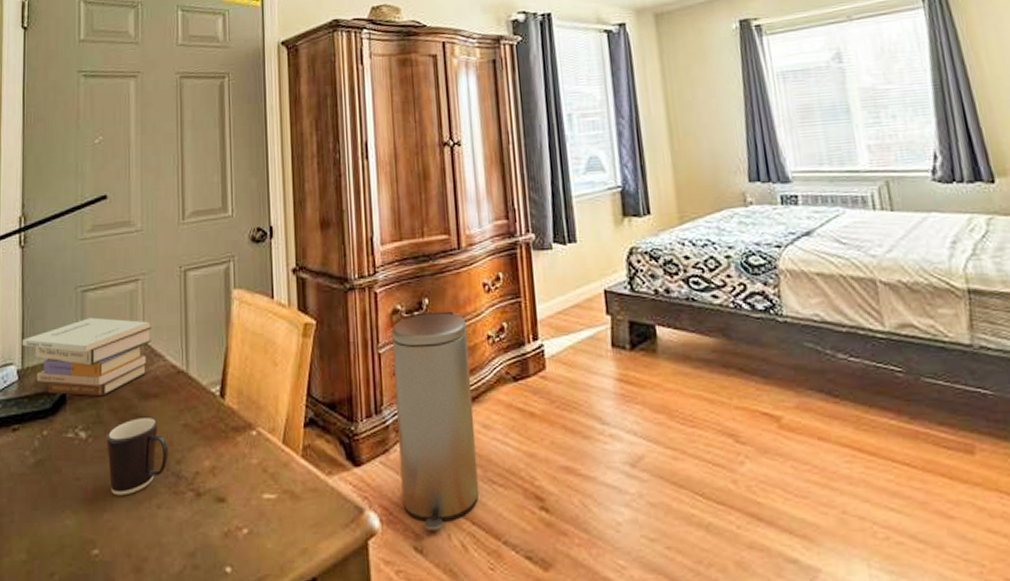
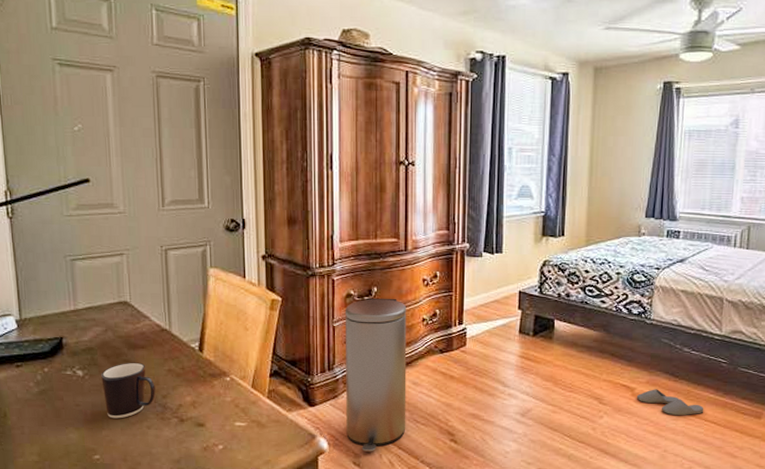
books: present [22,317,152,397] -> none [18,282,138,345]
slippers: none [785,416,888,456] -> present [636,389,704,416]

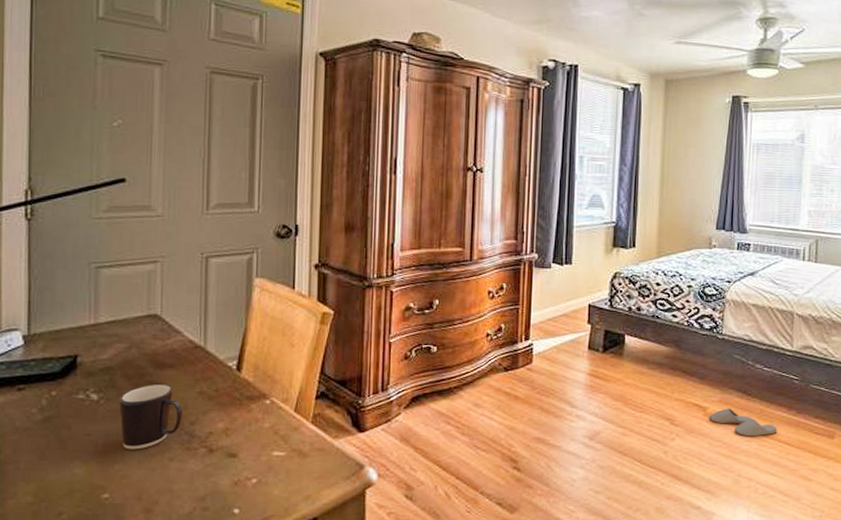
pedal bin: present [344,297,407,452] -> none [399,311,470,483]

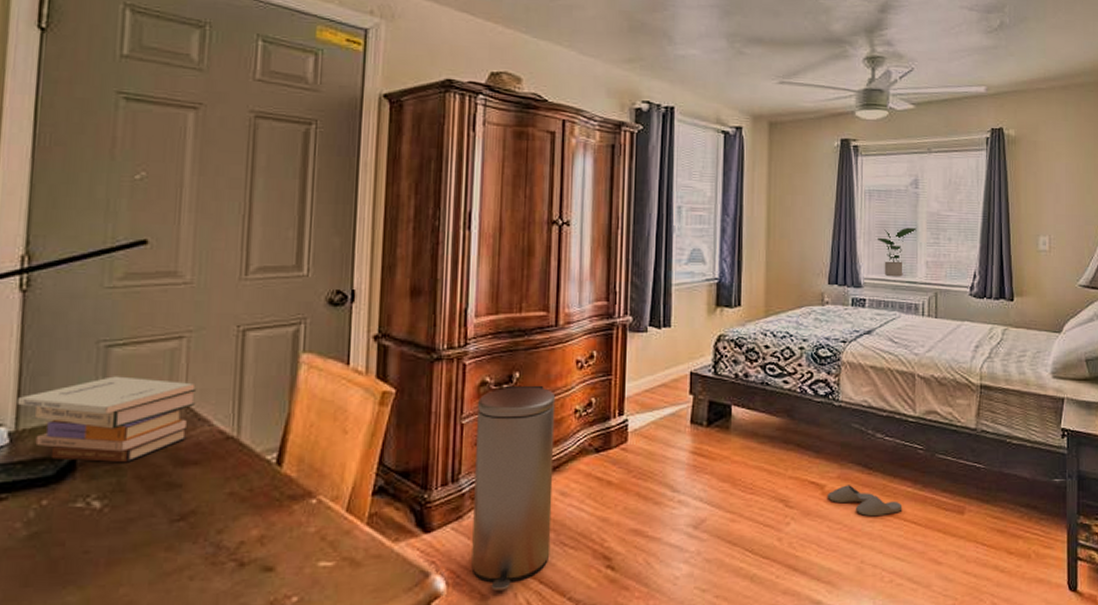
books: none [28,292,170,364] -> present [17,376,197,463]
mug: present [119,383,183,450] -> none [128,484,208,569]
pedal bin: none [399,311,470,483] -> present [471,385,556,591]
potted plant: none [764,179,801,225] -> present [878,227,916,277]

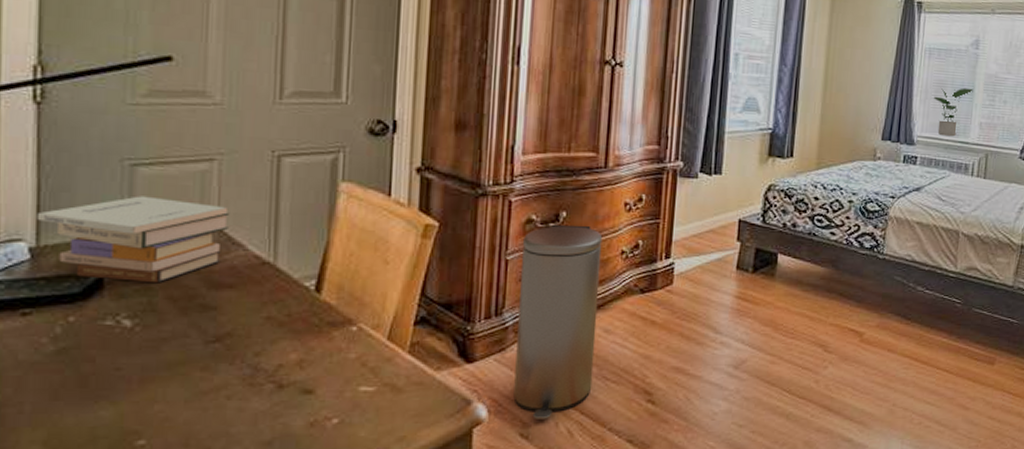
slippers: present [827,485,903,517] -> none [865,333,937,364]

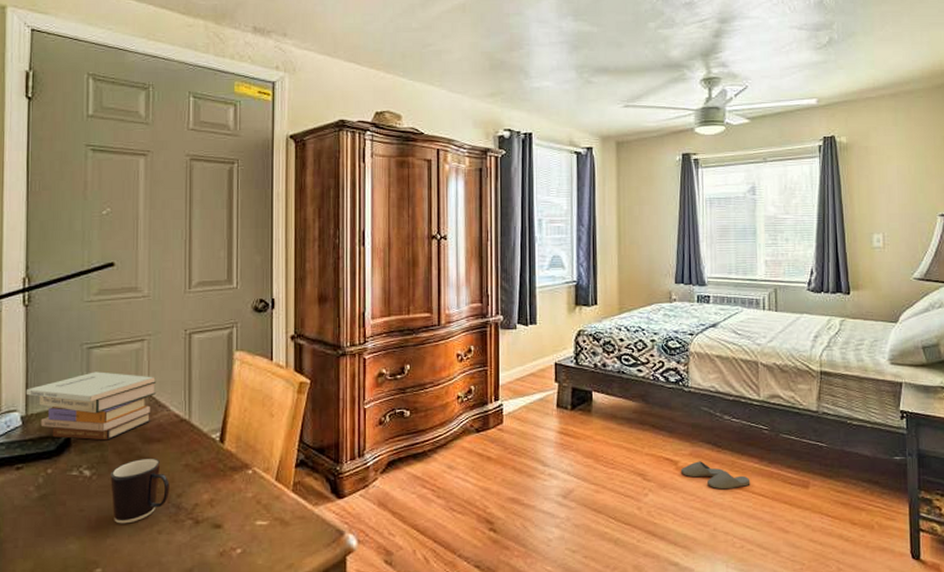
mug: none [161,307,245,387] -> present [110,458,170,524]
pedal bin: present [513,224,603,419] -> none [376,375,442,548]
slippers: none [865,333,937,364] -> present [680,461,751,490]
potted plant: present [934,88,973,137] -> none [719,230,755,276]

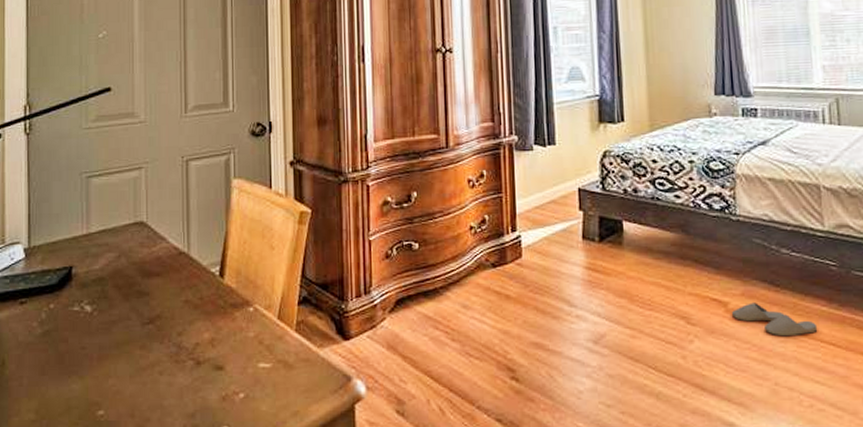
books: present [26,372,157,441] -> none [28,202,155,274]
mug: present [110,458,170,524] -> none [111,293,170,363]

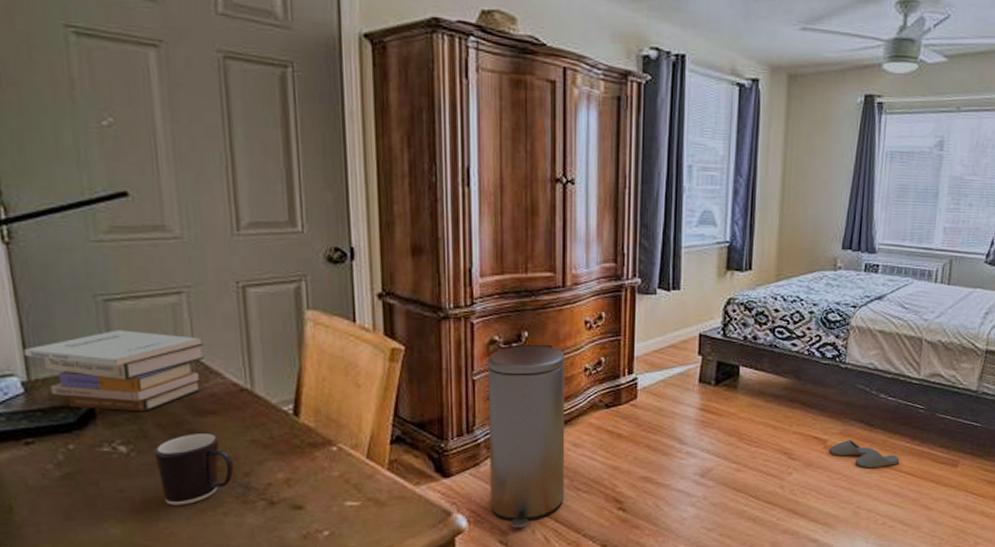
books: none [28,202,155,274] -> present [23,330,206,412]
mug: none [111,293,170,363] -> present [154,432,234,506]
pedal bin: none [381,203,457,396] -> present [487,344,565,528]

